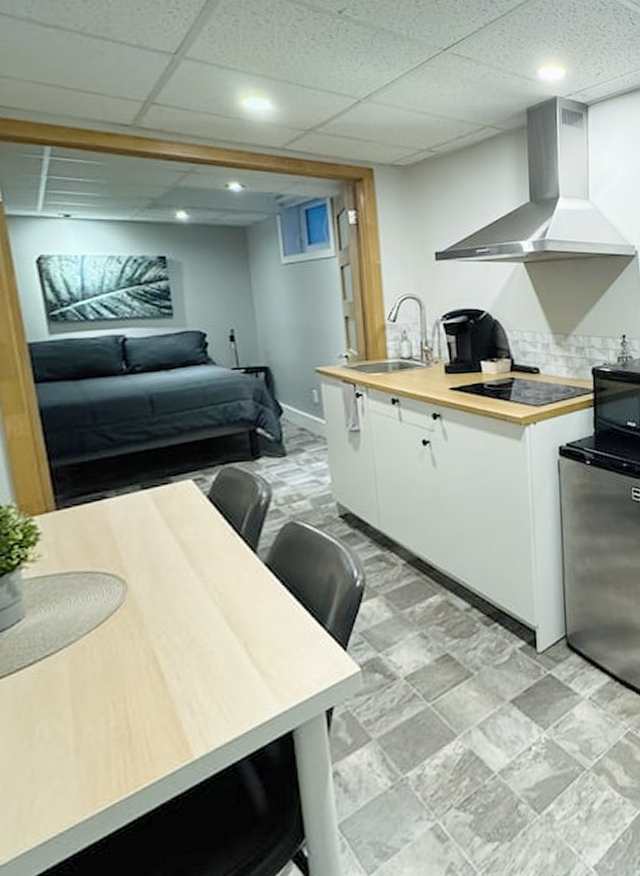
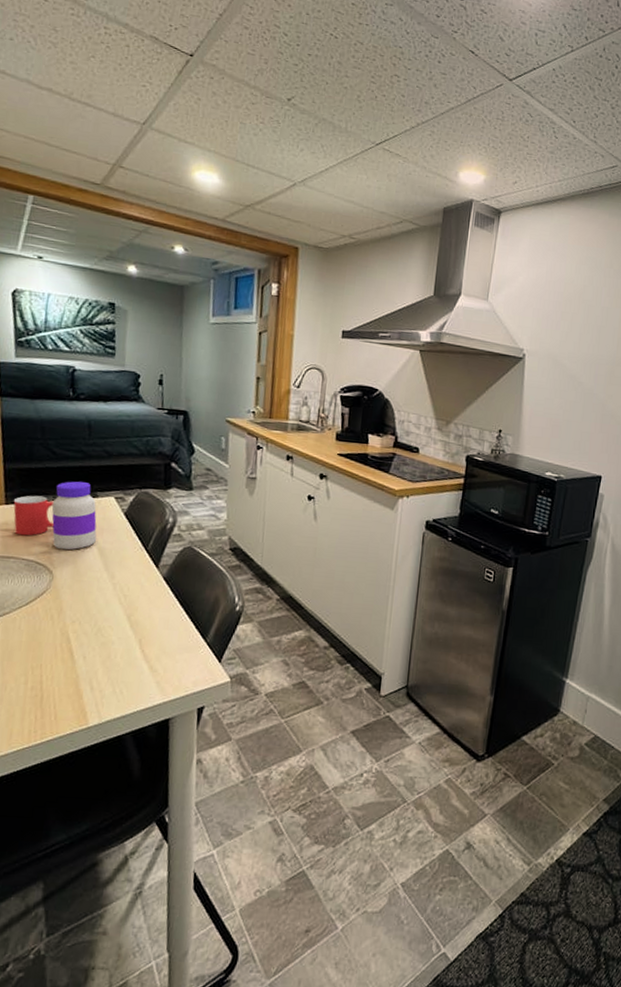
mug: none [65,492,122,545] -> present [13,495,55,536]
jar: none [115,468,176,553] -> present [51,481,97,550]

